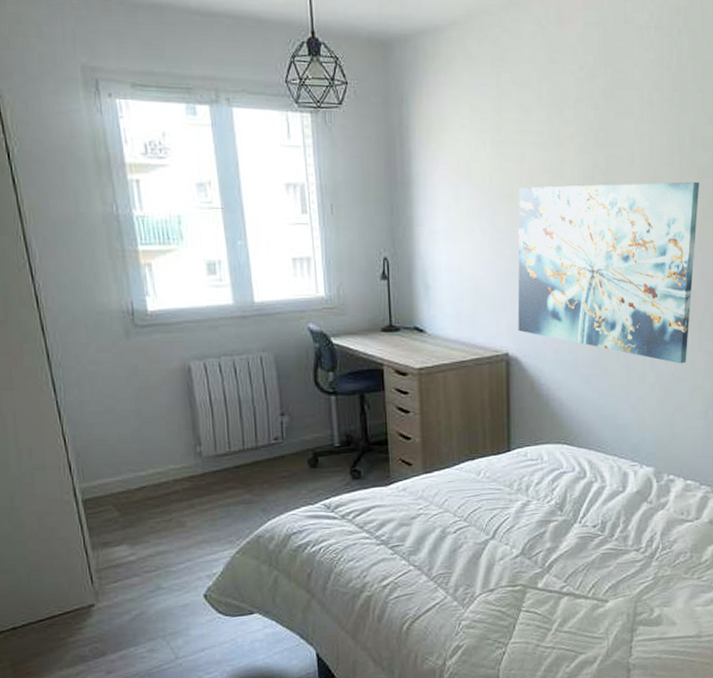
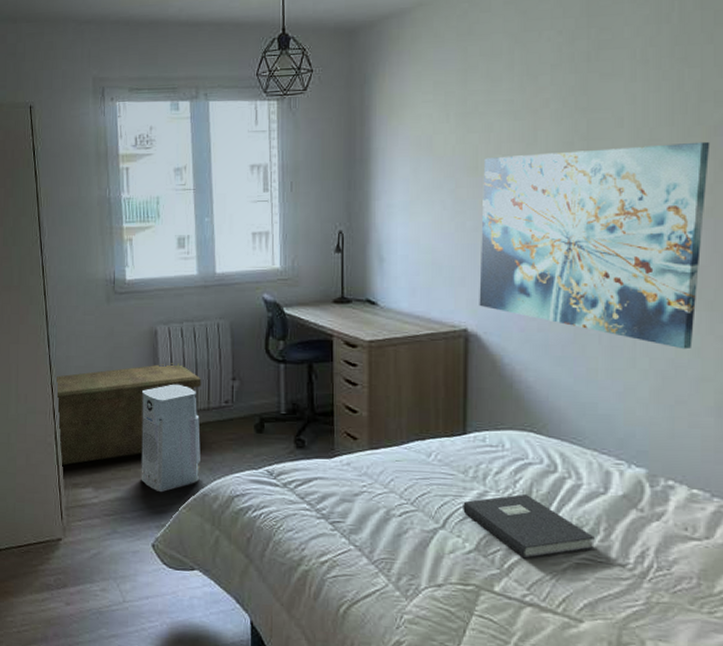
storage bench: none [69,401,247,525] -> present [57,363,202,466]
air purifier: none [179,425,252,540] -> present [141,385,201,493]
book: none [509,499,616,556] -> present [463,493,595,559]

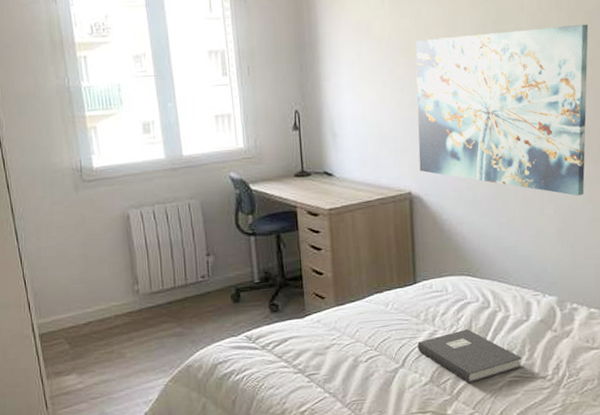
storage bench: present [57,363,202,466] -> none [29,244,178,356]
air purifier: present [141,385,201,493] -> none [119,265,183,370]

